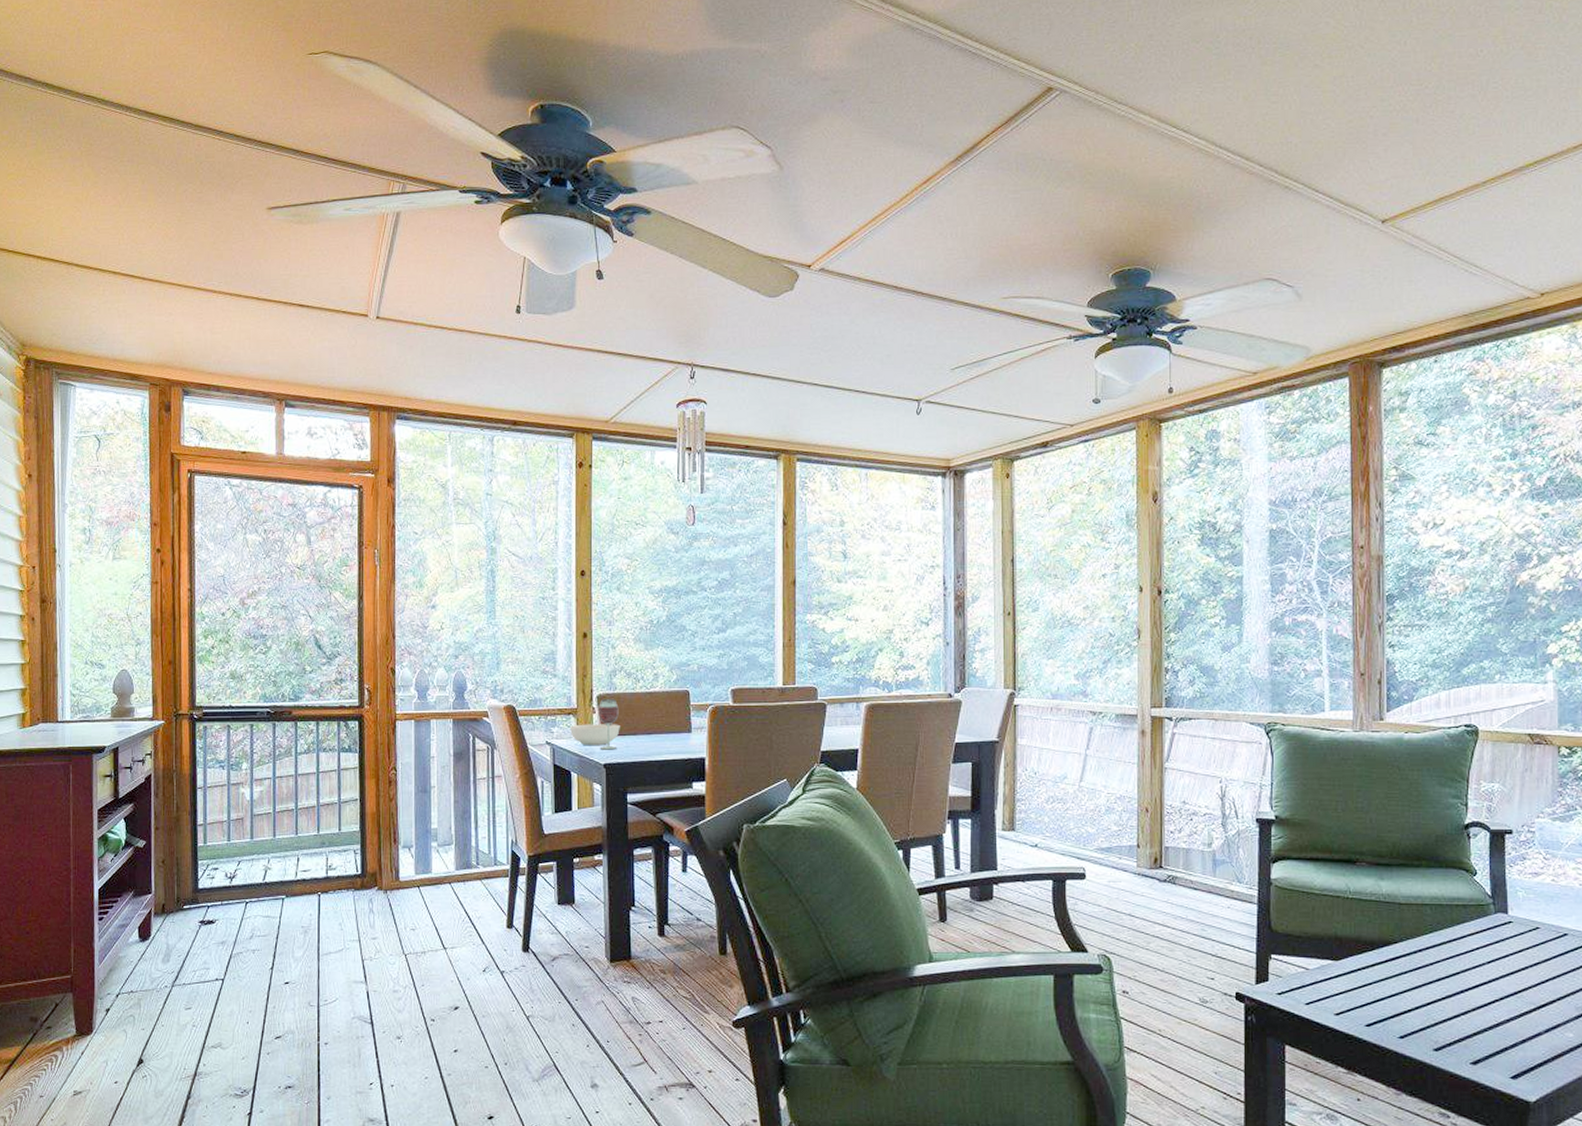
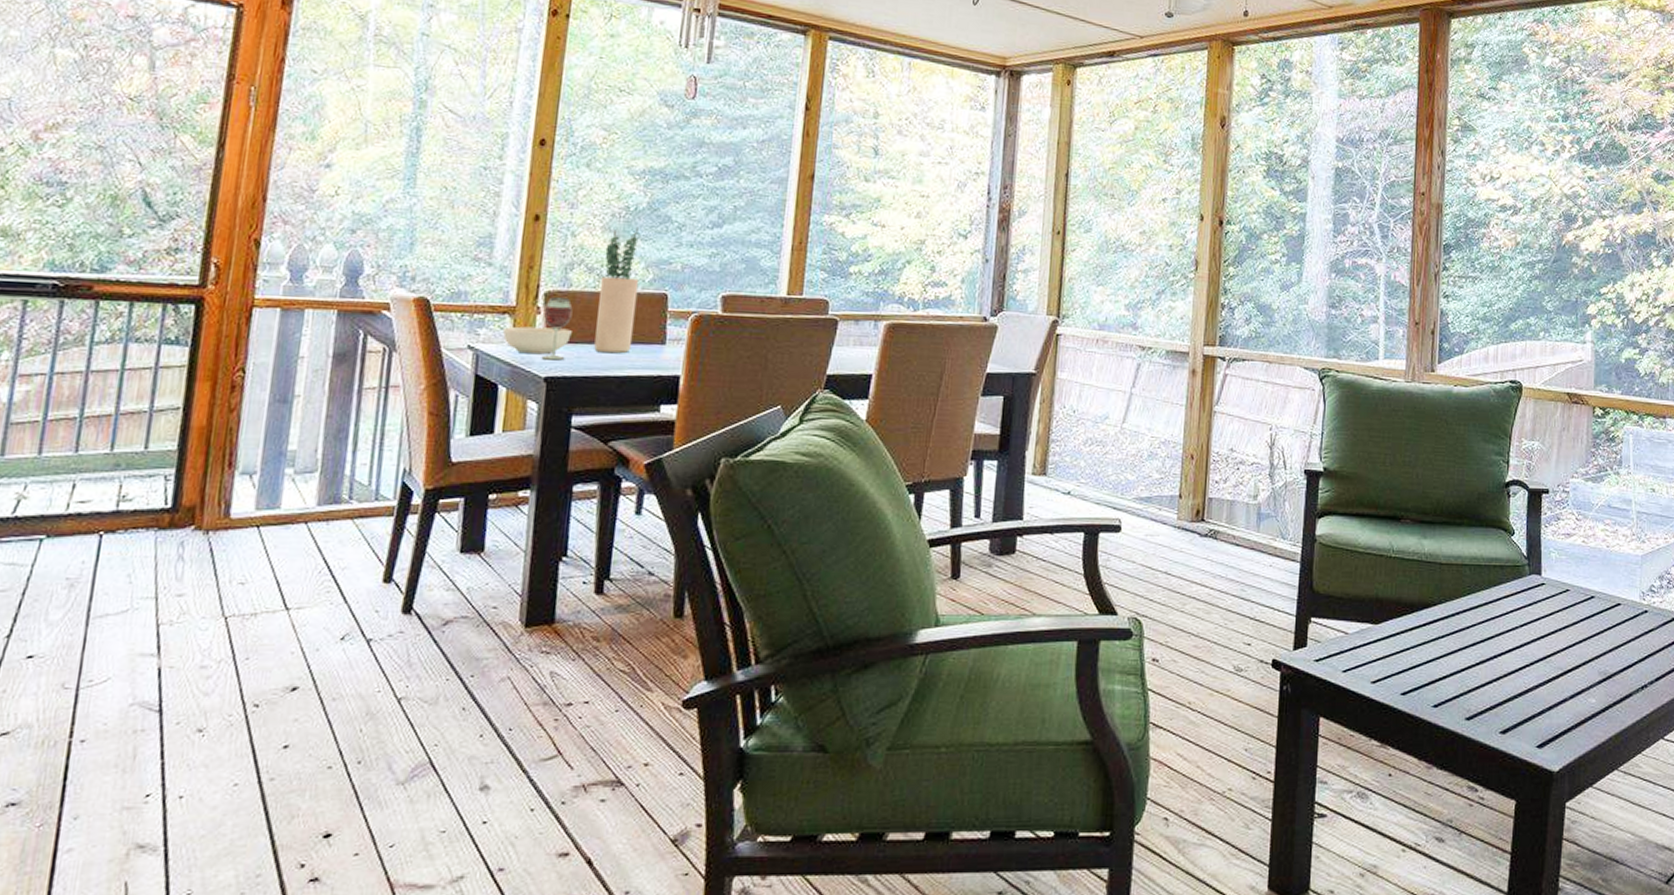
vase: none [637,636,666,742] -> present [594,226,641,354]

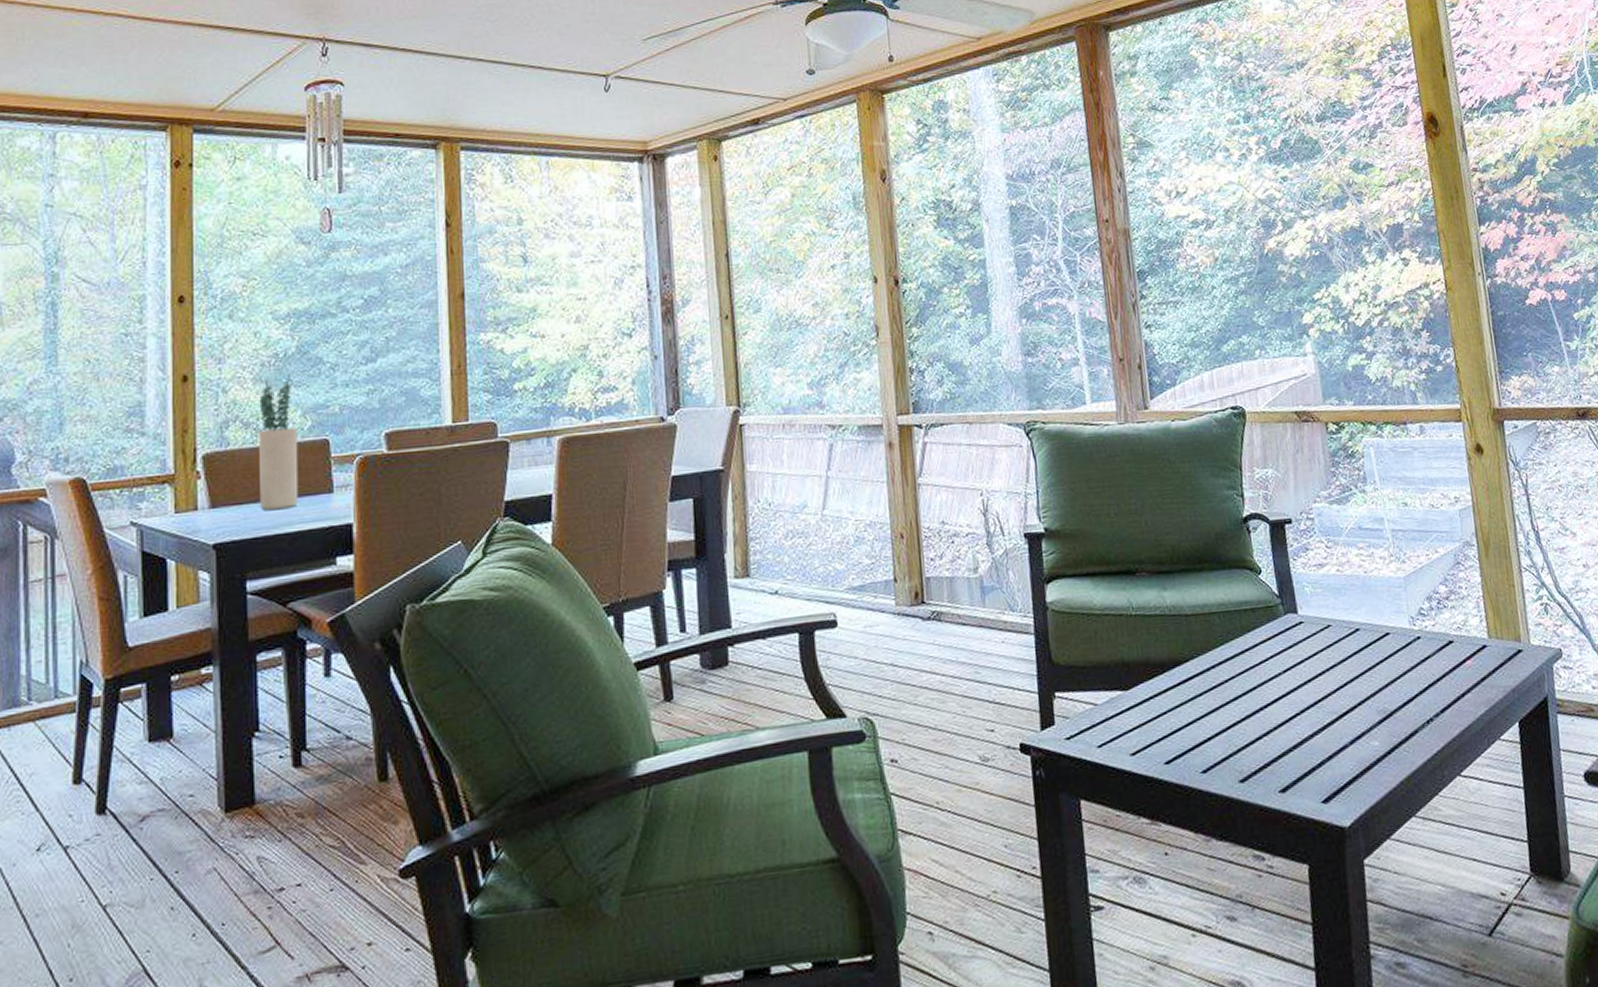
bowl: present [502,326,572,355] -> none [164,490,235,523]
wineglass: present [541,297,573,361] -> none [205,458,233,526]

